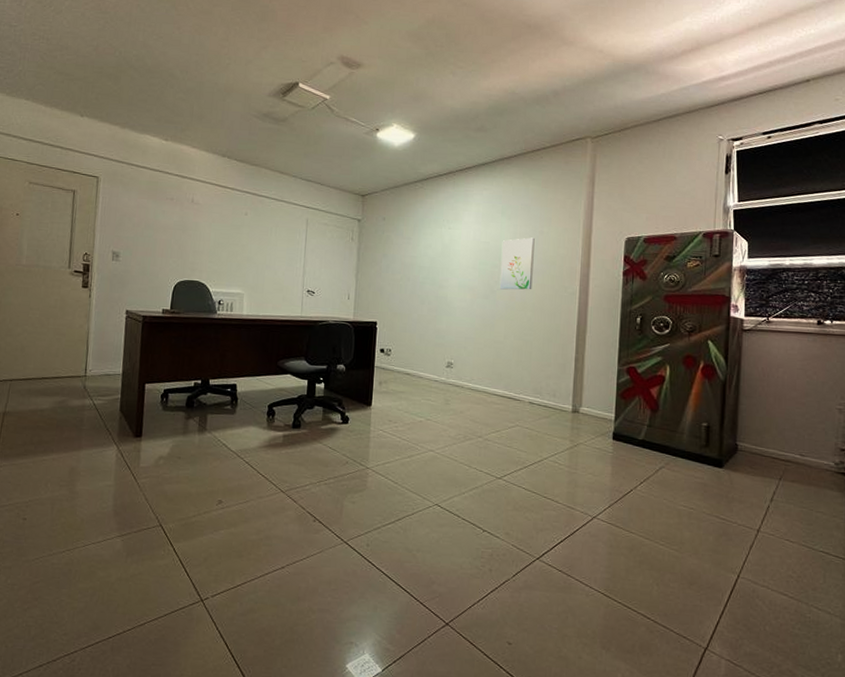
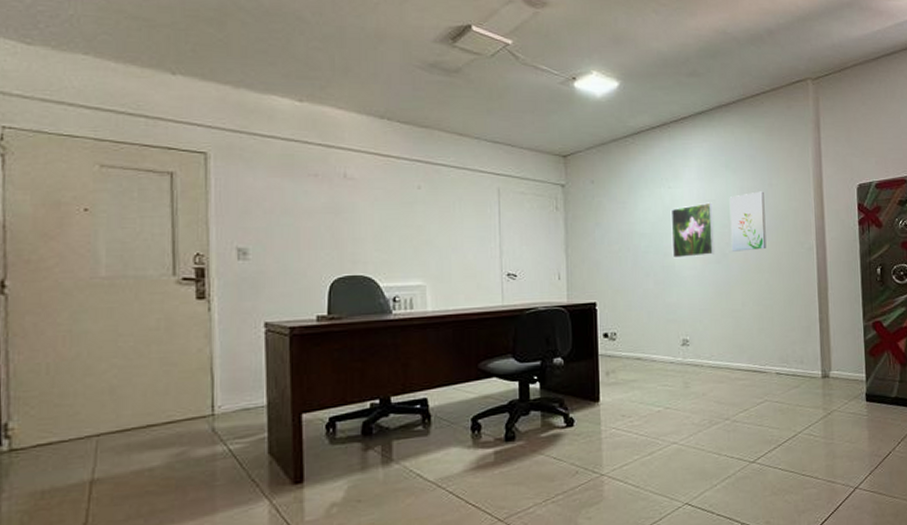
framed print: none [446,243,487,291] -> present [670,202,715,258]

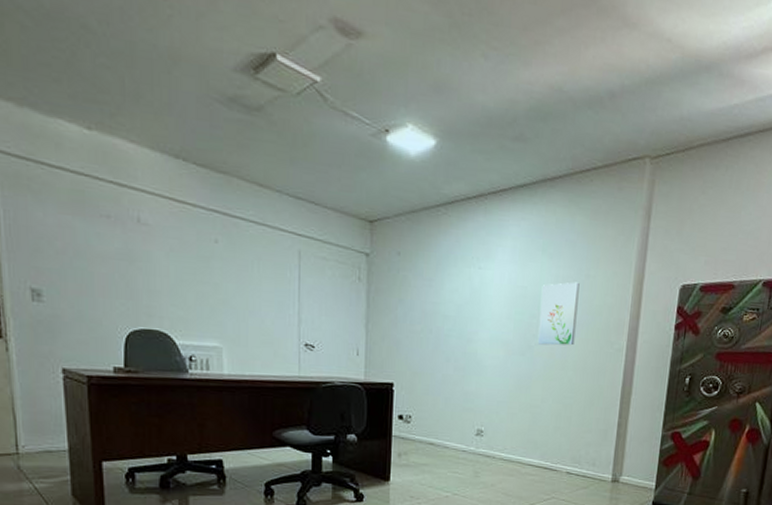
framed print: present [670,202,715,258] -> none [475,288,524,347]

